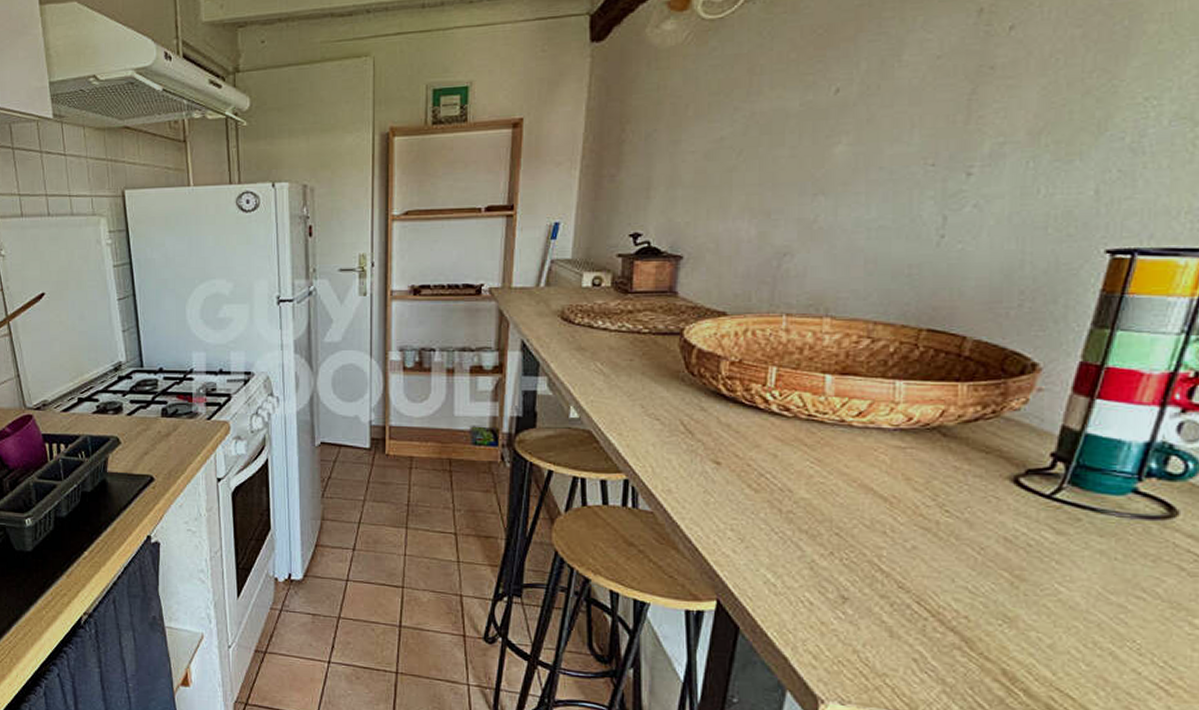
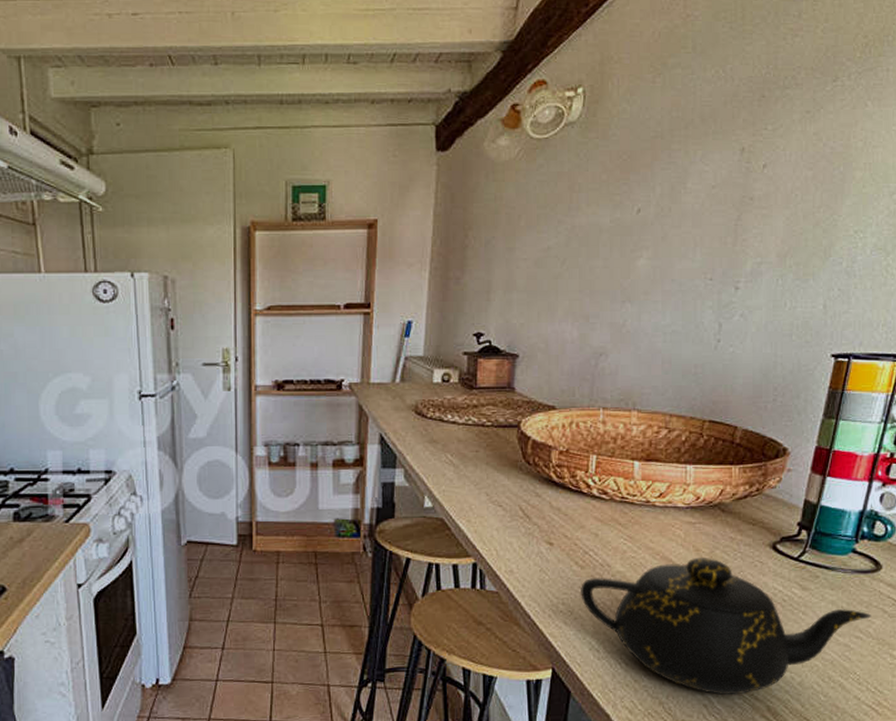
teapot: none [754,487,1161,652] -> present [581,557,872,695]

